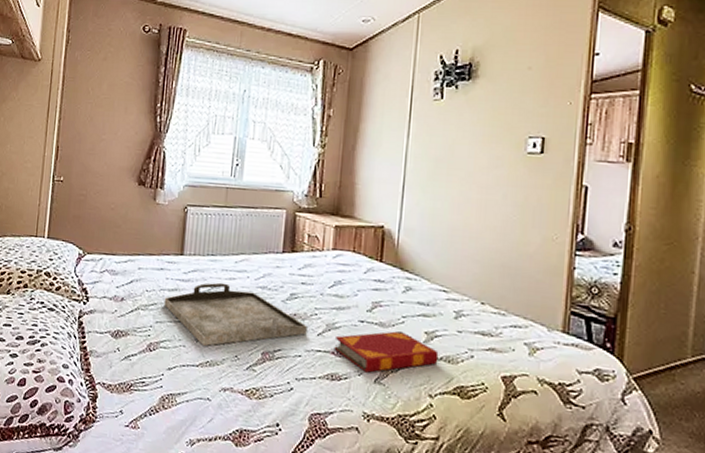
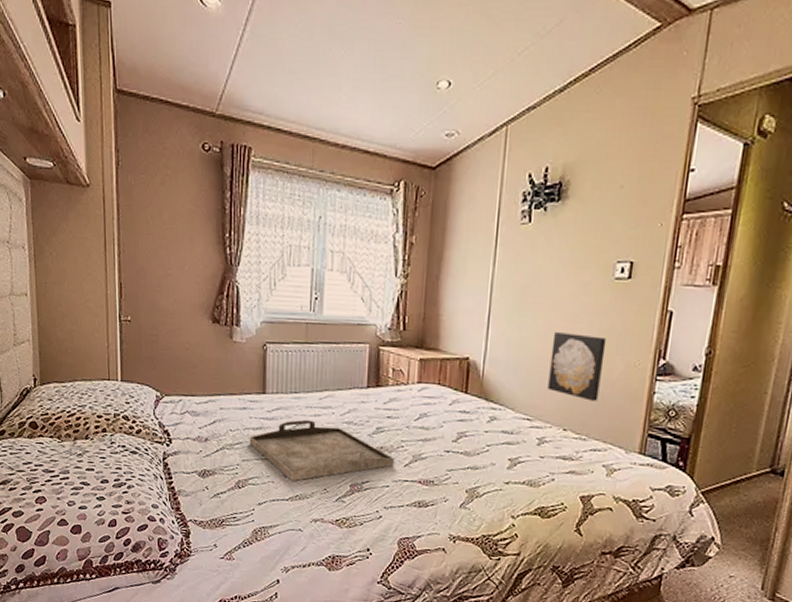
hardback book: present [334,330,439,373] -> none [420,458,522,499]
wall art: none [464,204,522,275] -> present [548,332,607,401]

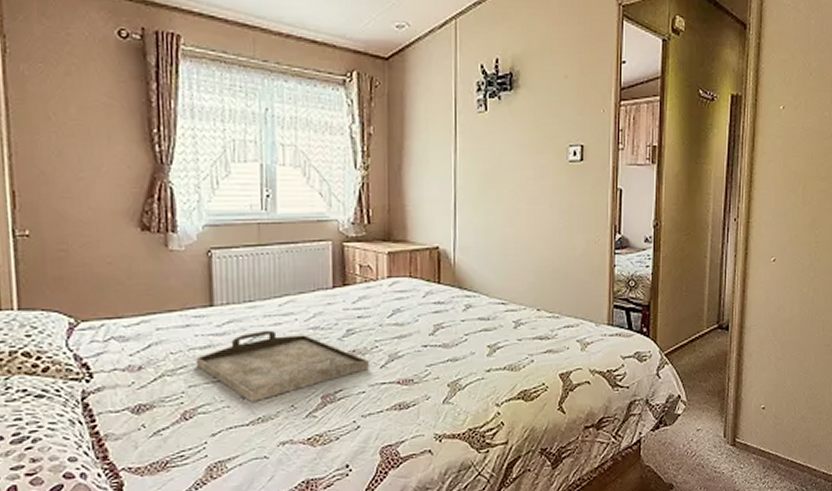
wall art: present [548,332,607,401] -> none [518,215,568,279]

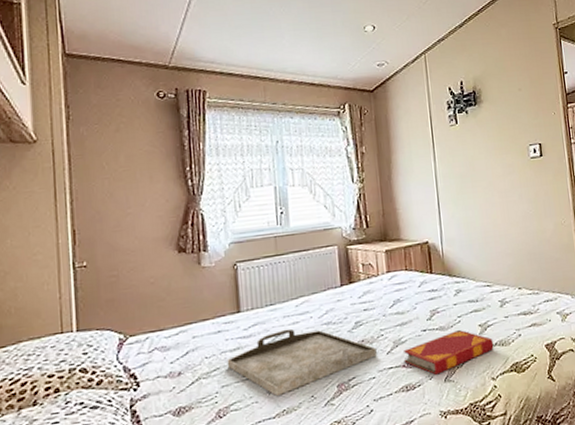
hardback book: none [398,348,502,395] -> present [402,329,494,375]

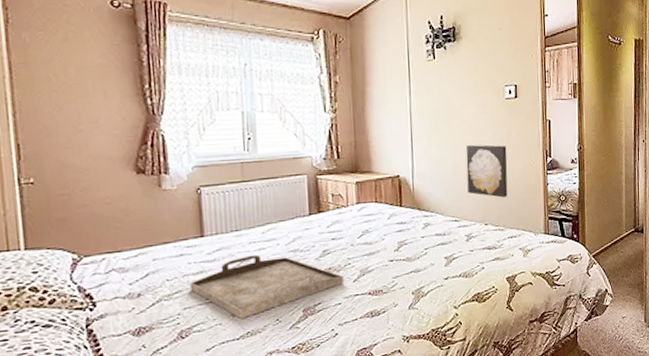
hardback book: present [402,329,494,375] -> none [369,260,458,303]
wall art: none [493,205,540,260] -> present [465,145,508,198]

